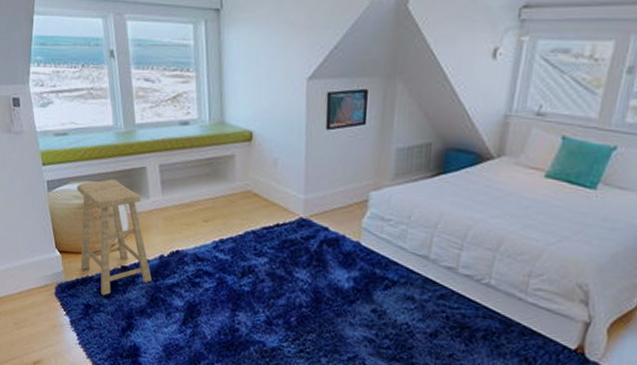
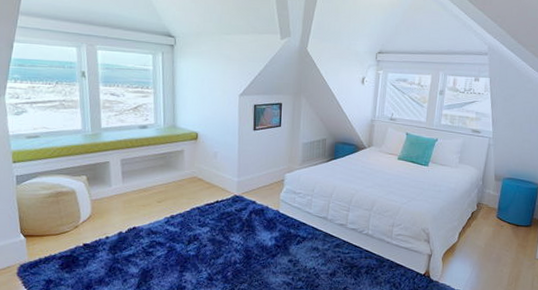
stool: present [77,178,152,296] -> none [44,172,111,271]

